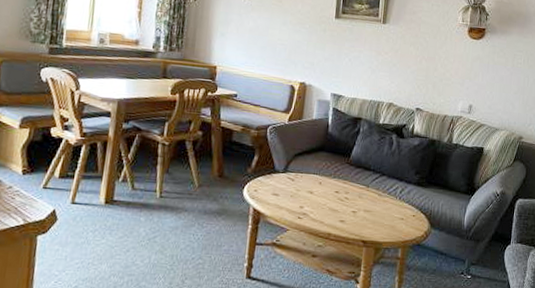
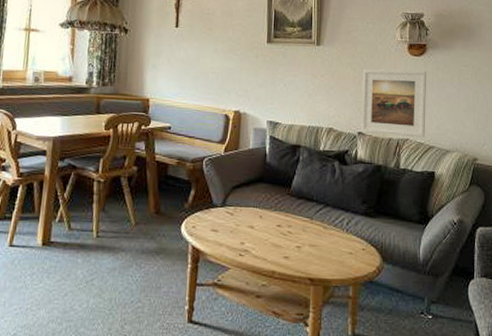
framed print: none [419,49,484,116] -> present [361,69,427,138]

